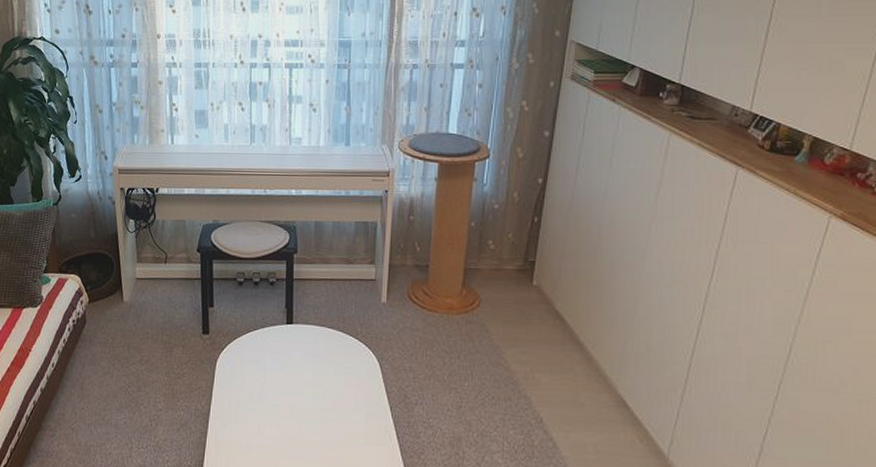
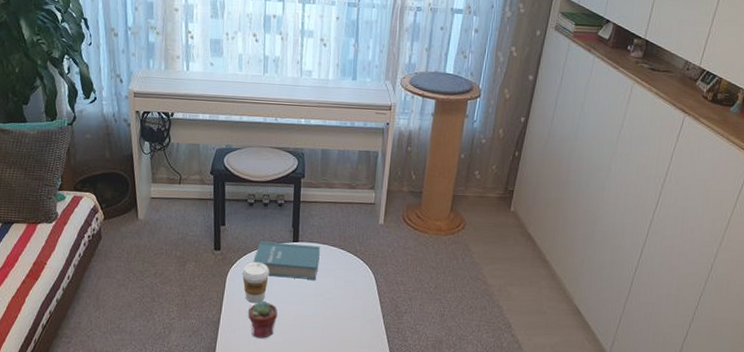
coffee cup: none [232,346,262,393] -> present [242,261,269,303]
potted succulent: none [239,389,272,433] -> present [247,300,278,338]
book: none [244,323,317,366] -> present [253,241,320,280]

